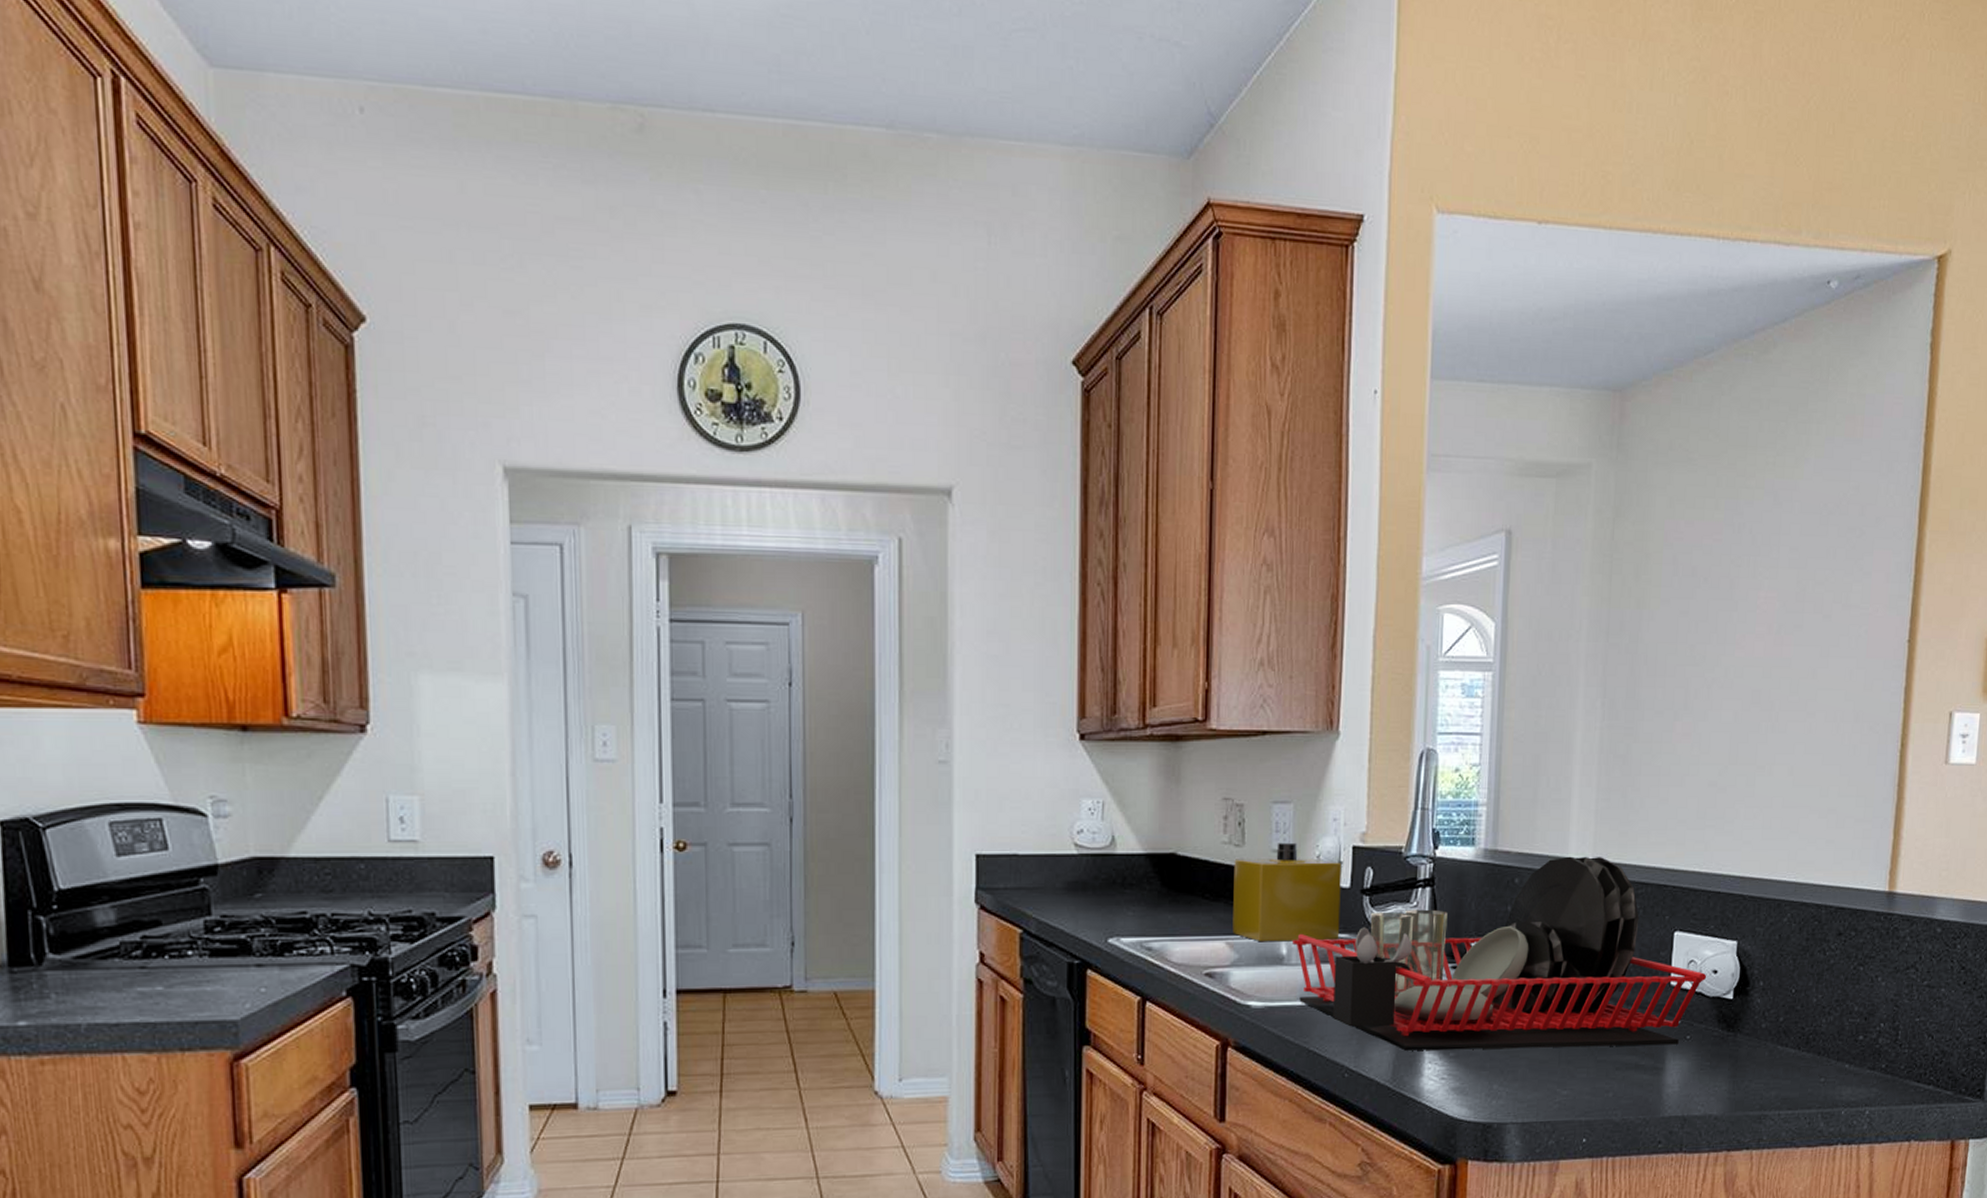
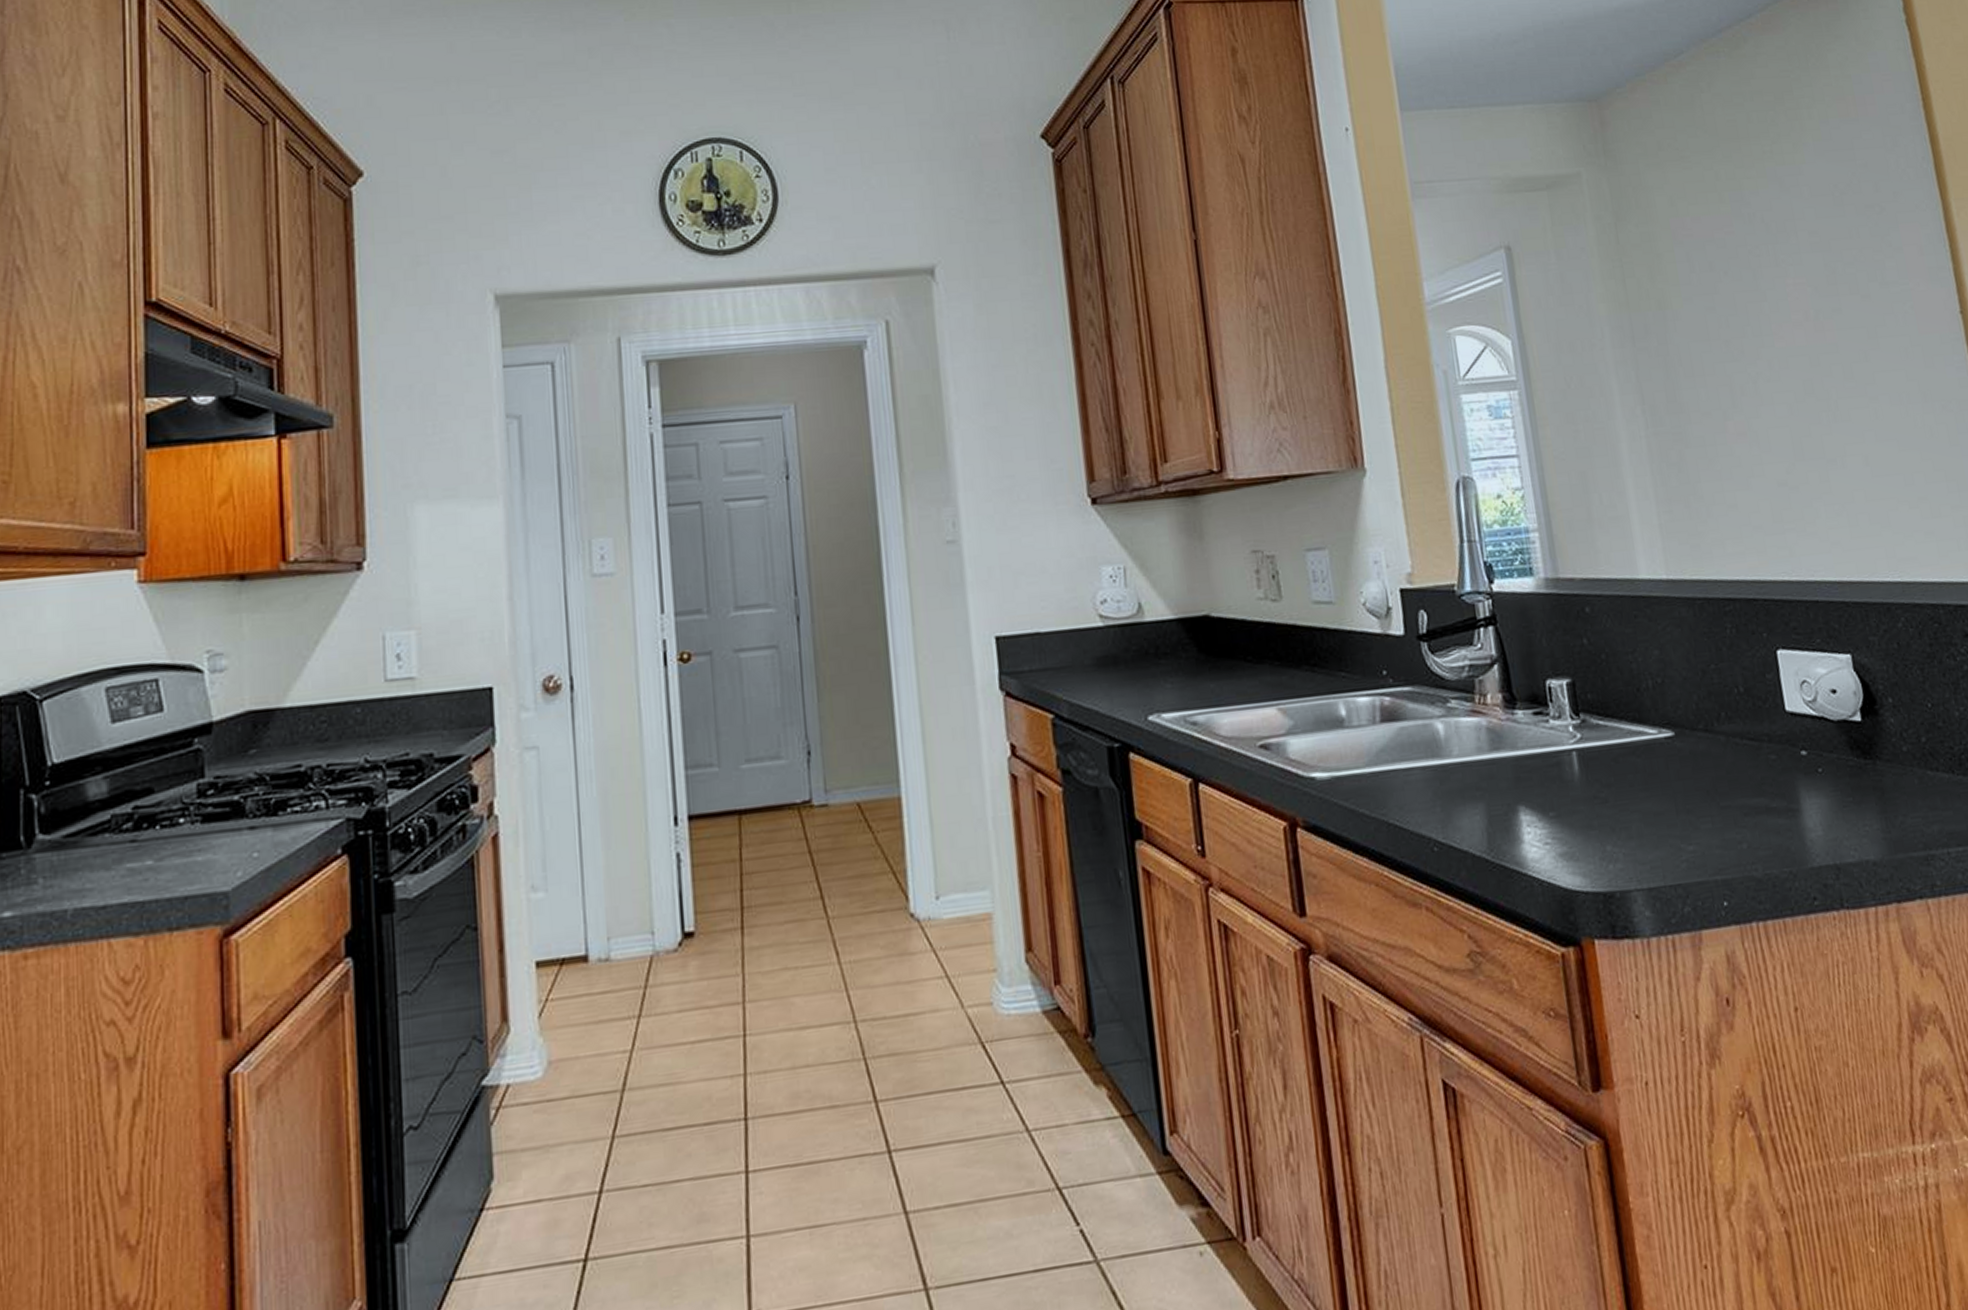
soap dispenser: present [1233,842,1342,942] -> none [1273,591,1402,705]
dish rack: present [1293,856,1707,1051] -> none [1351,574,1826,815]

